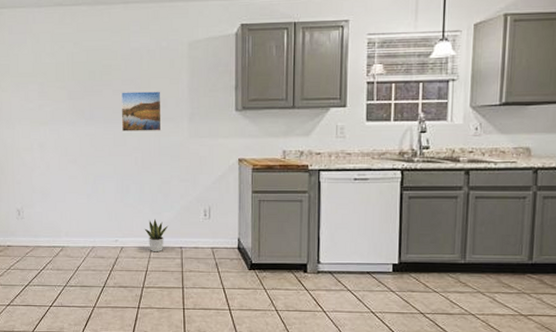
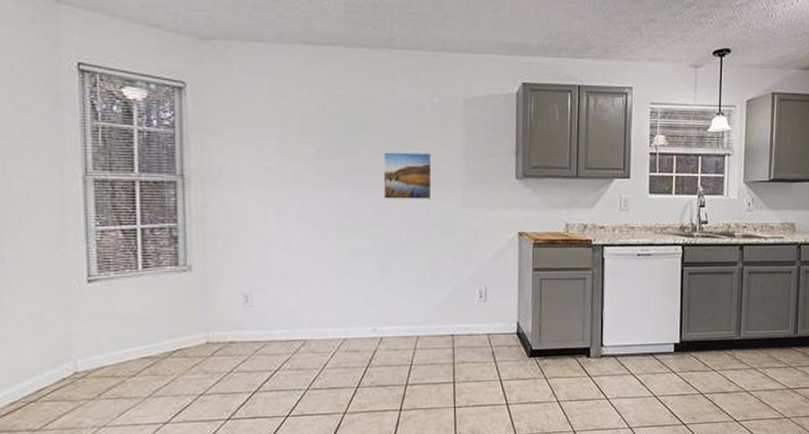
potted plant: present [144,218,169,253] -> none [409,302,438,342]

